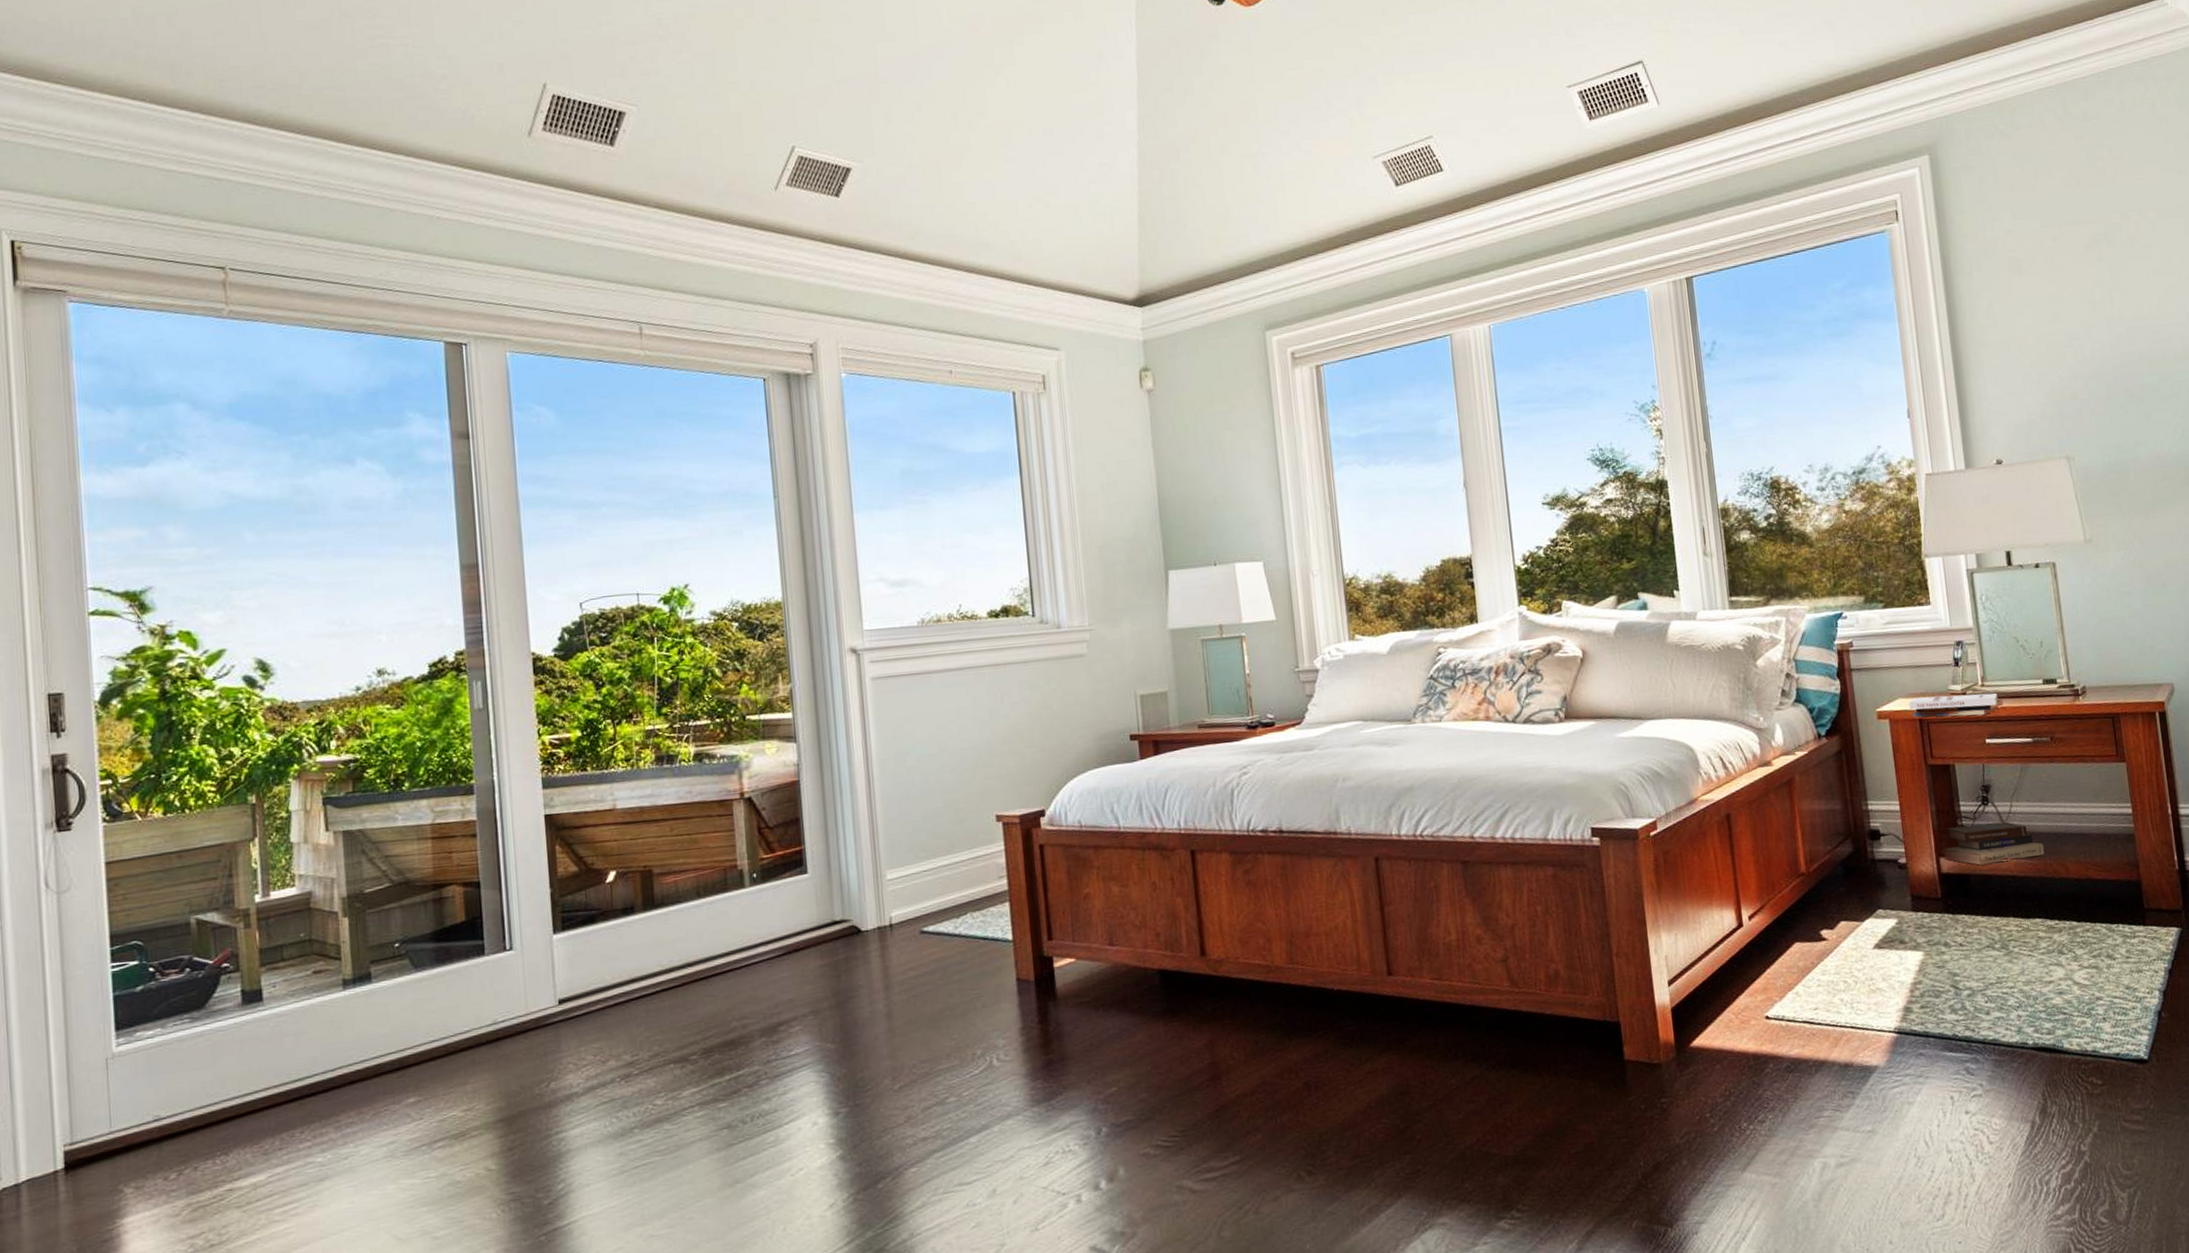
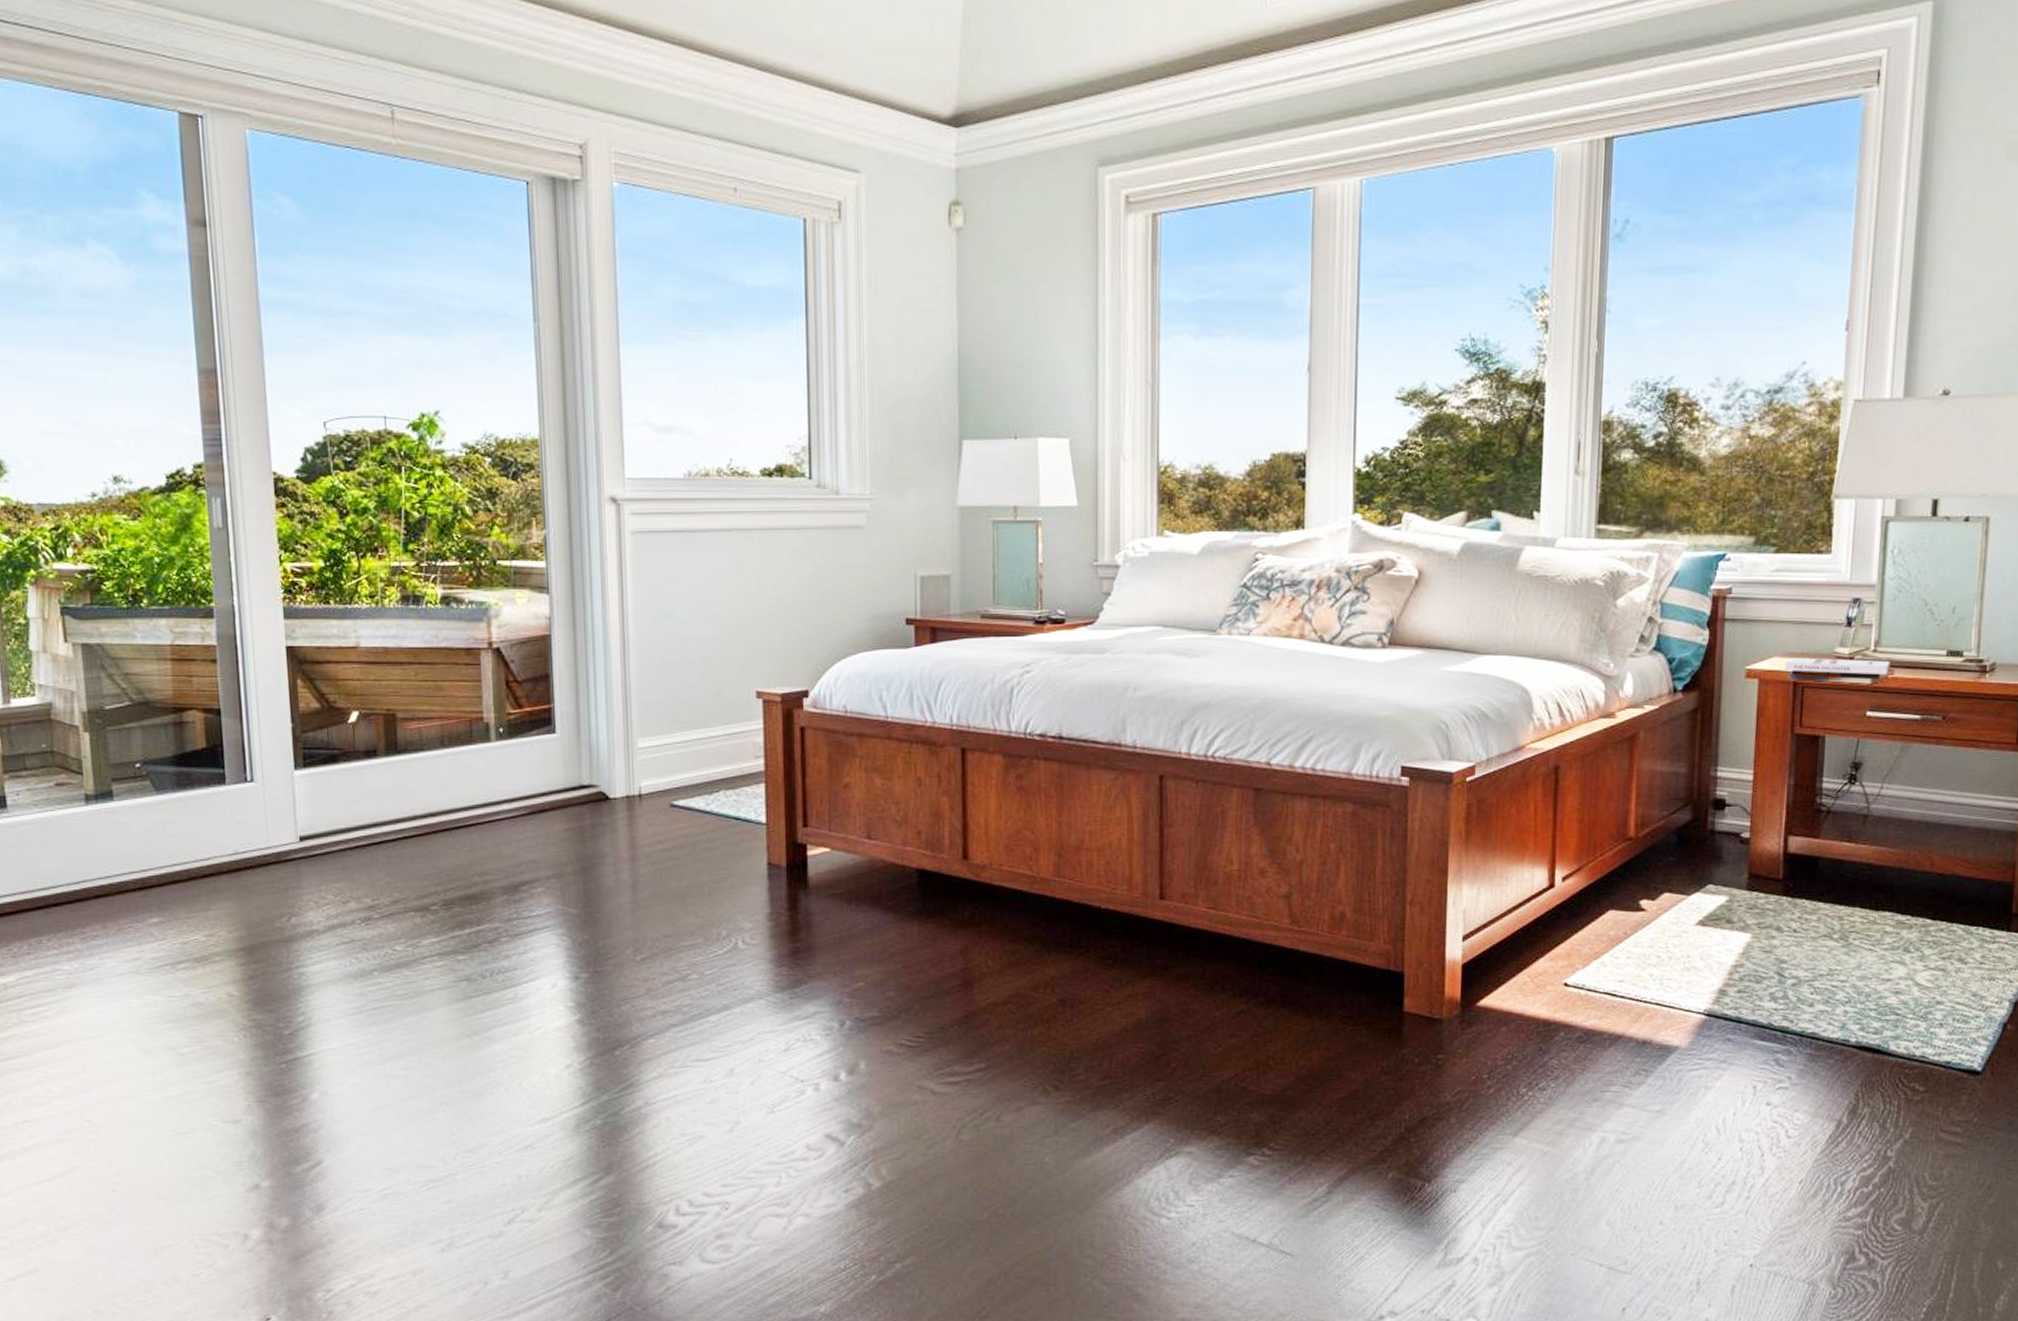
books: present [1943,821,2045,865] -> none [1793,804,1911,848]

